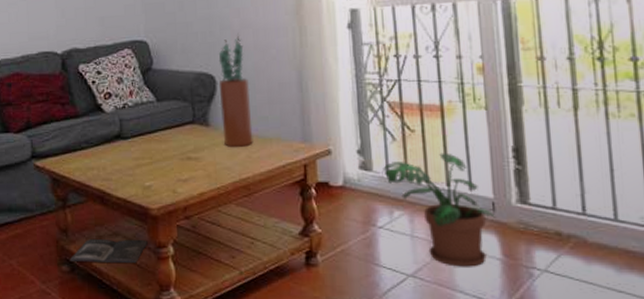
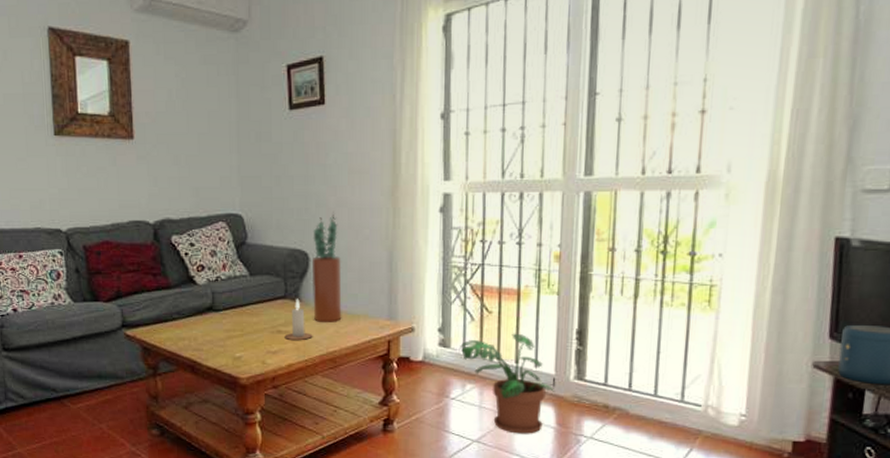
magazine: present [69,239,148,263] -> none [159,406,236,428]
candle: none [195,123,224,166] -> present [284,298,313,340]

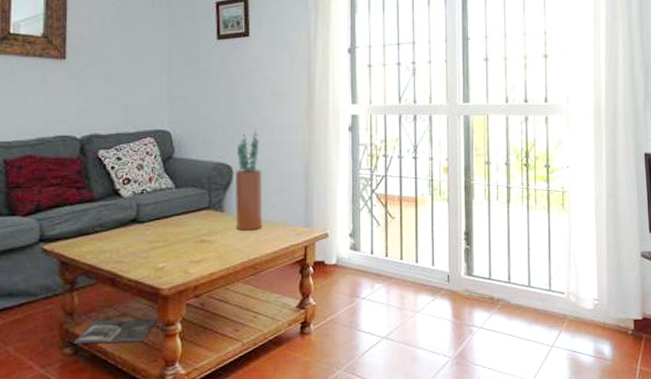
magazine: none [159,406,236,428] -> present [73,318,156,344]
candle: present [284,298,313,340] -> none [207,209,235,249]
potted plant: present [460,333,555,434] -> none [368,236,450,328]

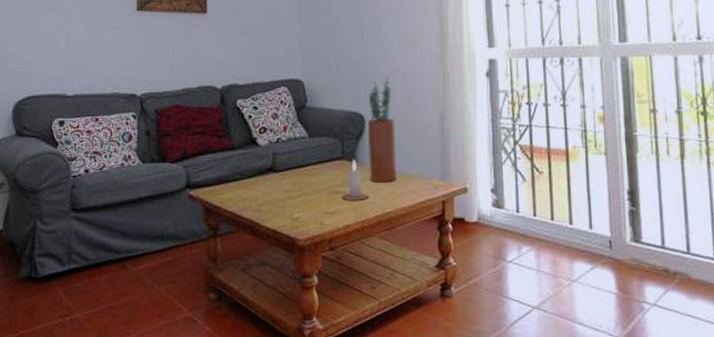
magazine: present [73,318,156,344] -> none [217,268,293,292]
candle: none [207,209,235,249] -> present [342,159,369,201]

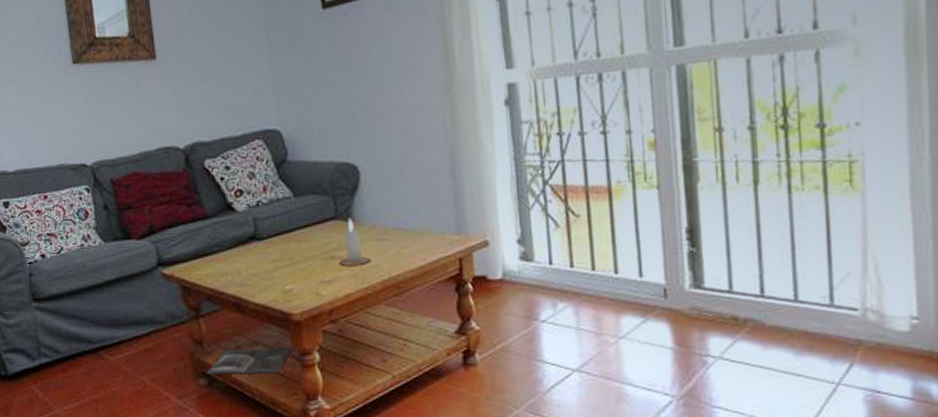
magazine: none [217,268,293,292] -> present [206,347,291,374]
vase: present [367,77,397,184] -> none [360,117,403,244]

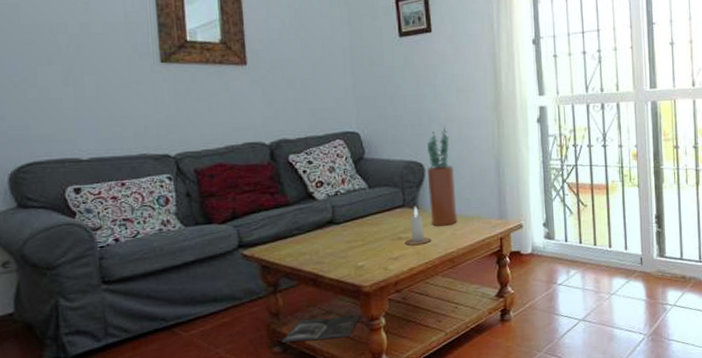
vase: none [360,117,403,244] -> present [426,126,458,227]

